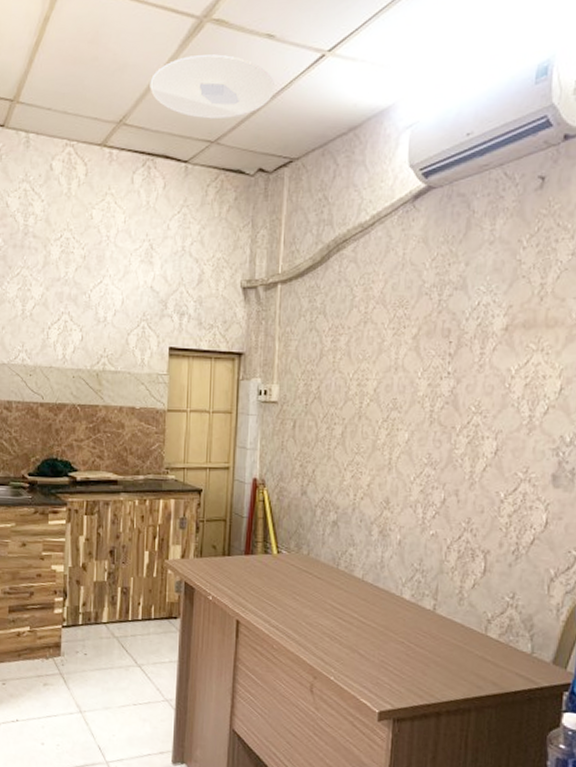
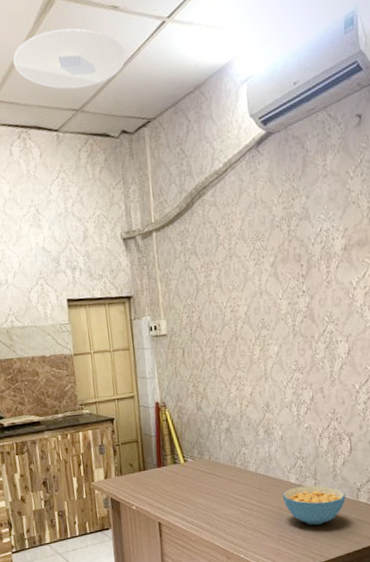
cereal bowl: none [392,605,472,657] -> present [283,485,346,526]

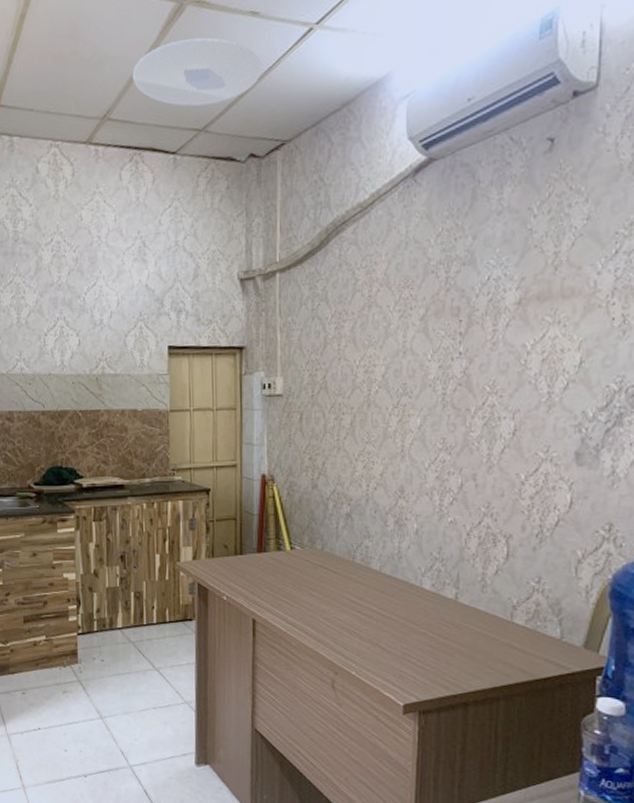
cereal bowl: present [283,485,346,526] -> none [412,595,497,647]

